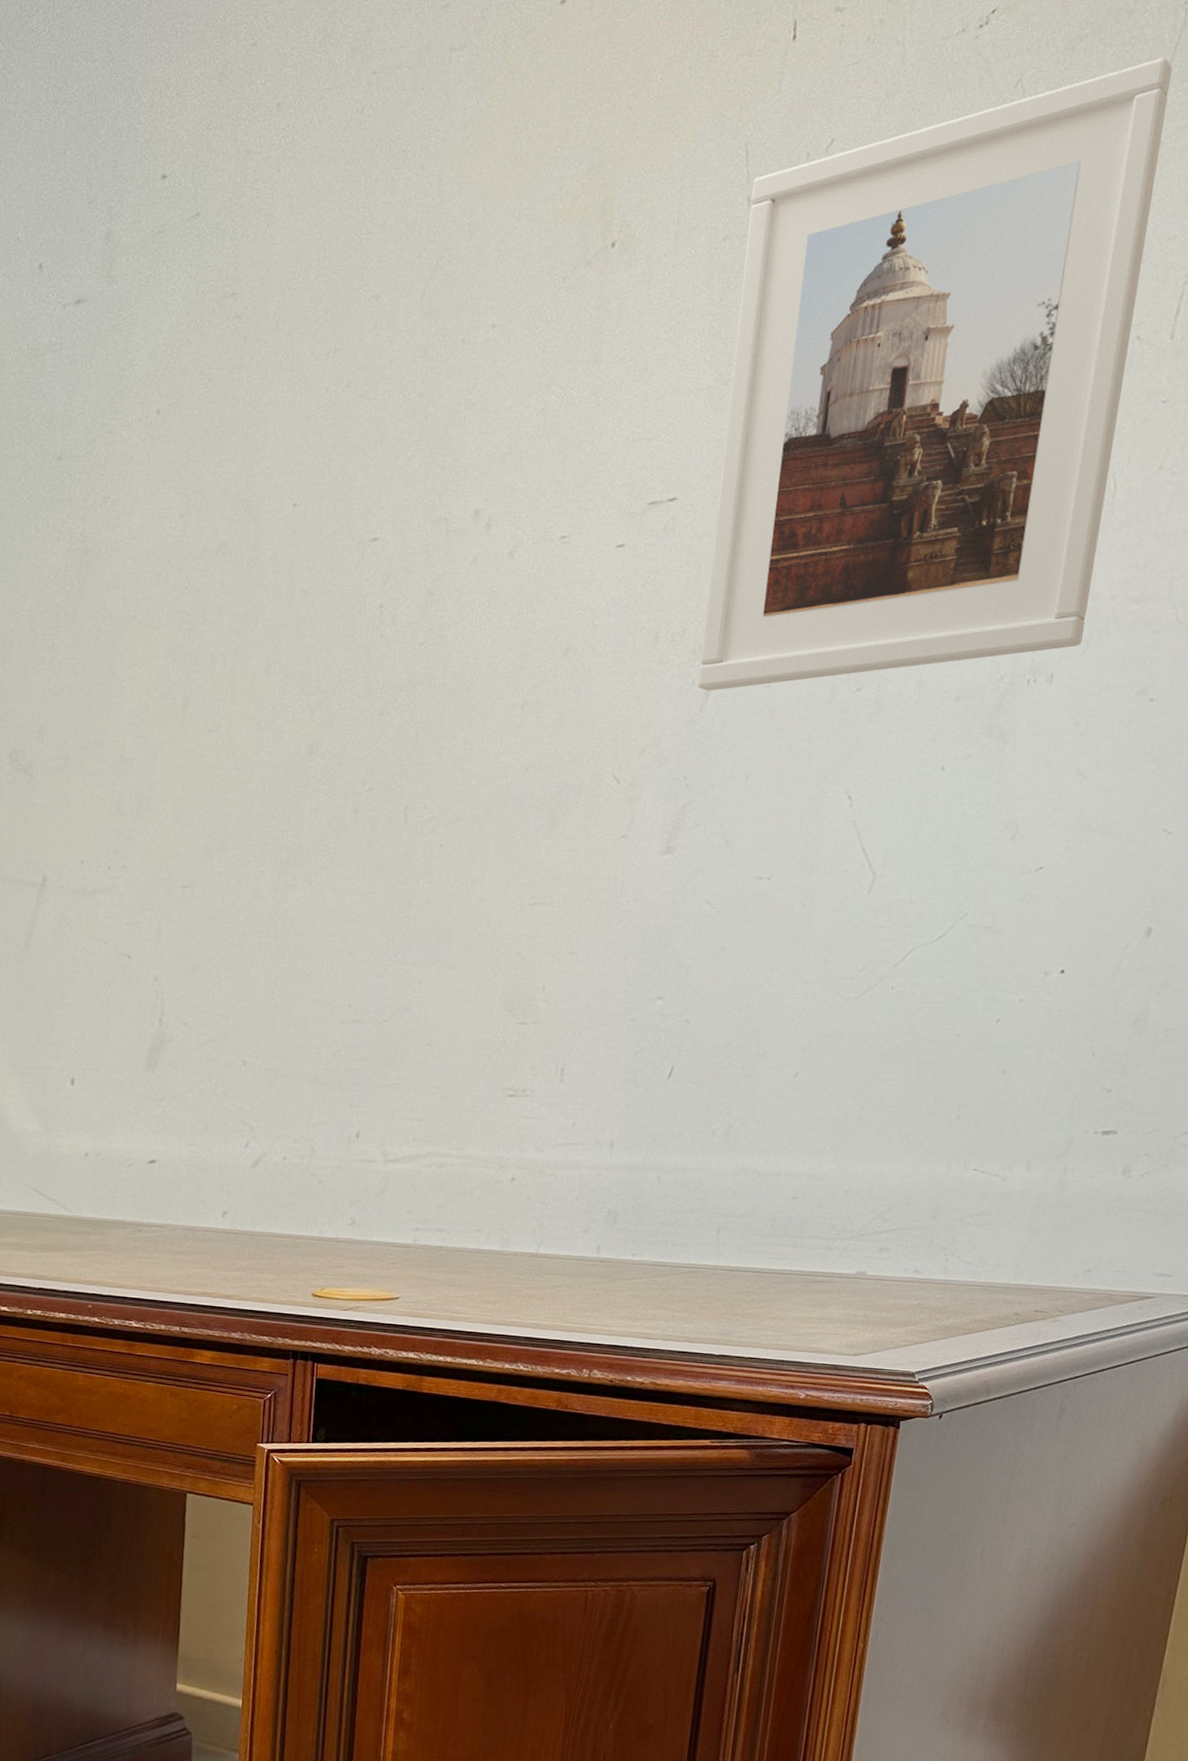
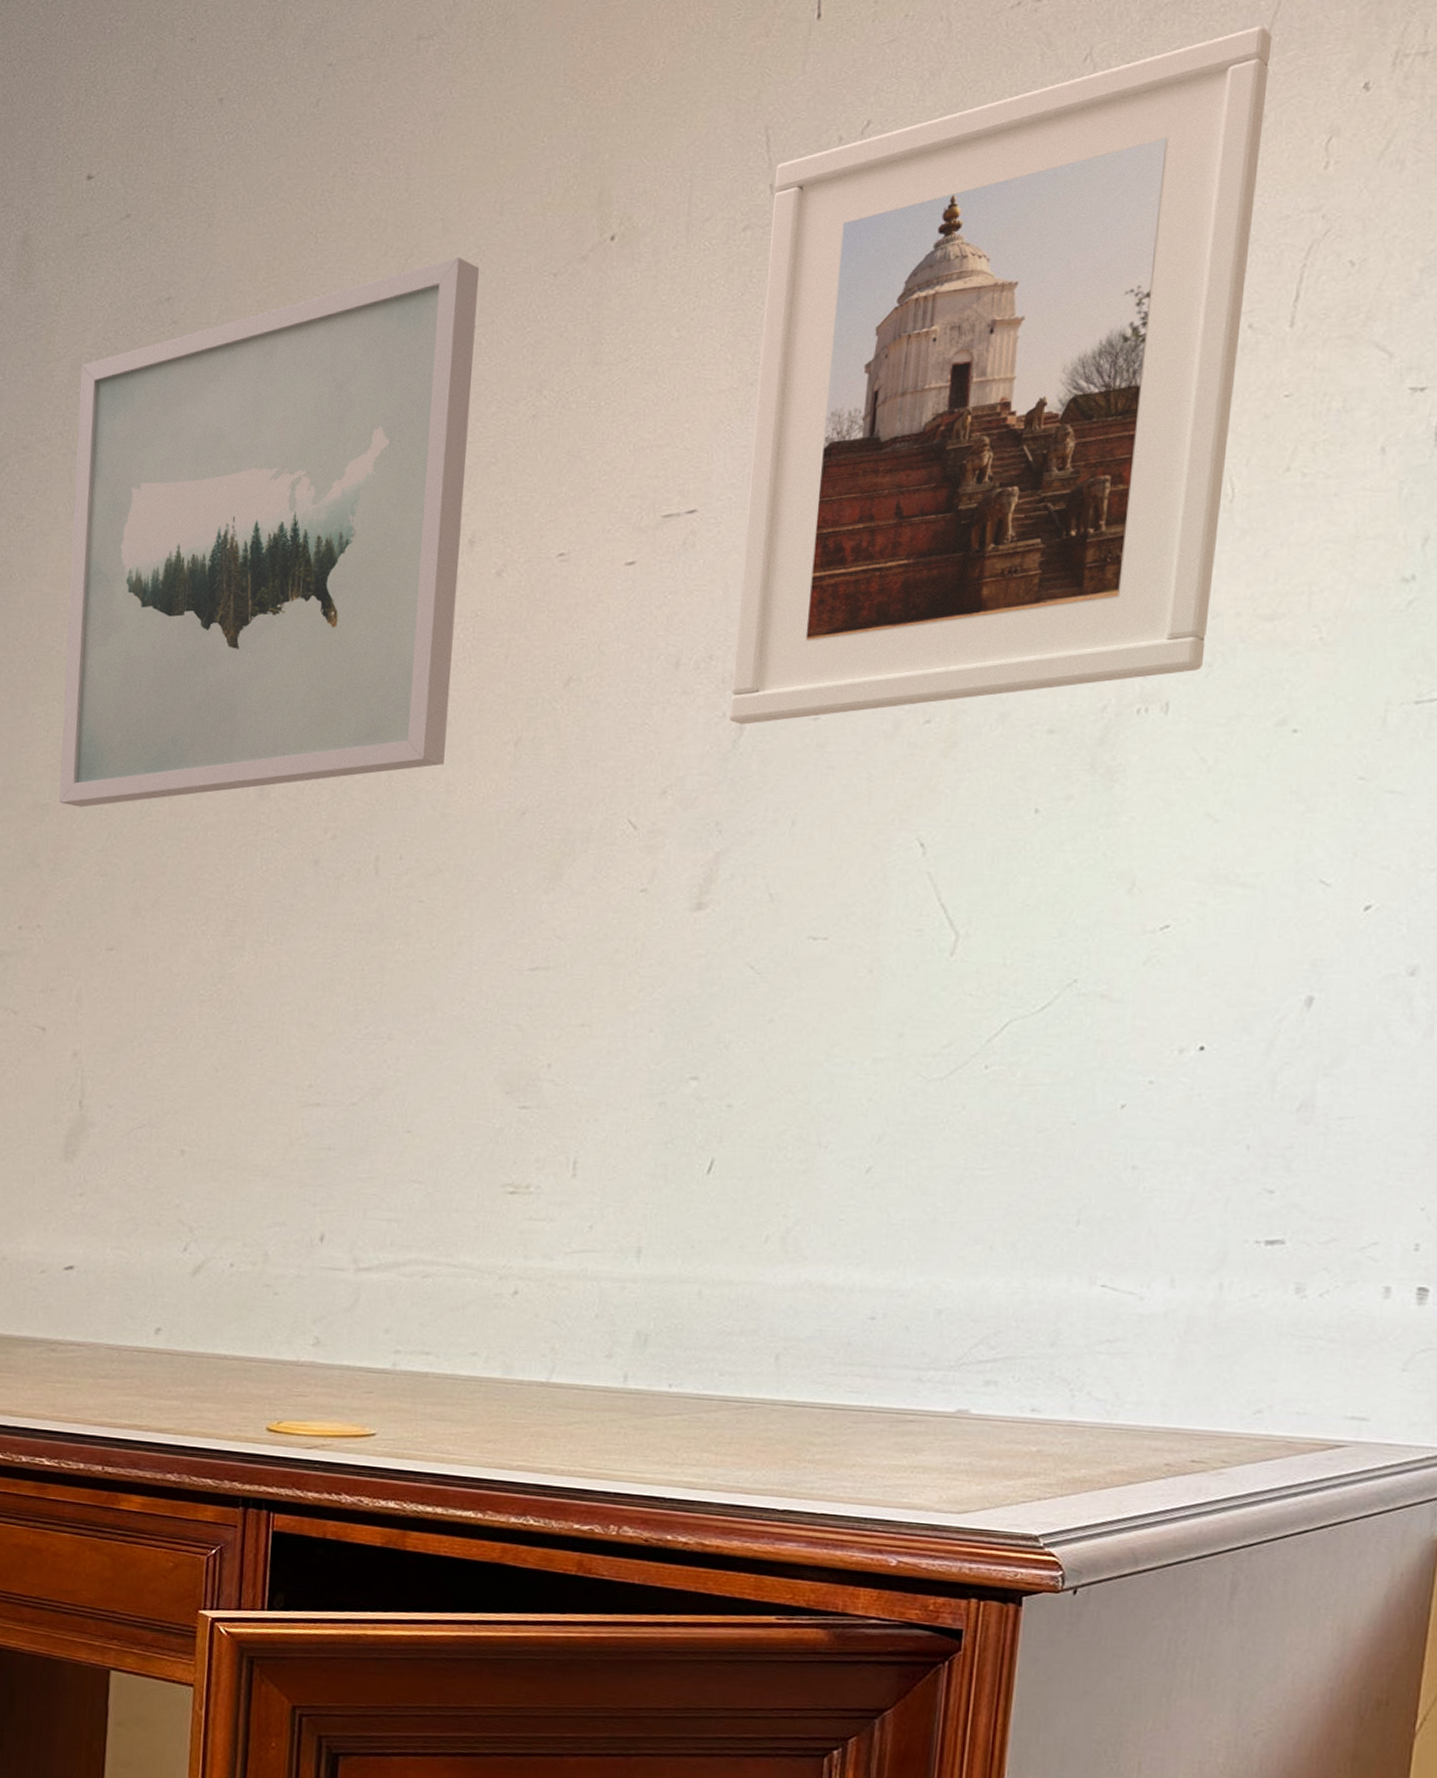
wall art: none [141,259,500,762] -> present [59,256,480,807]

